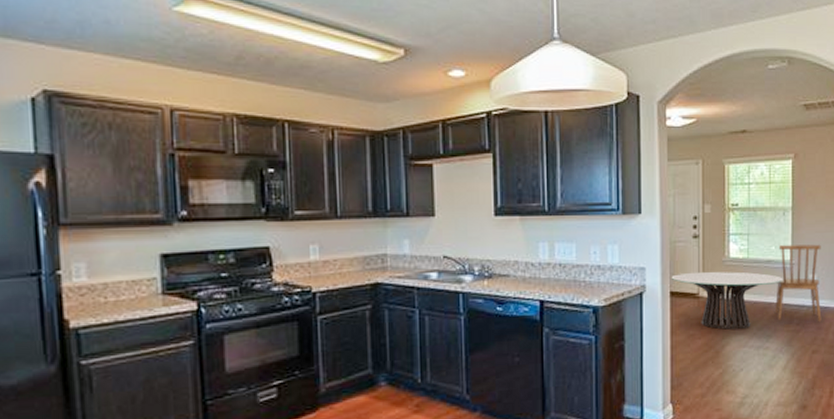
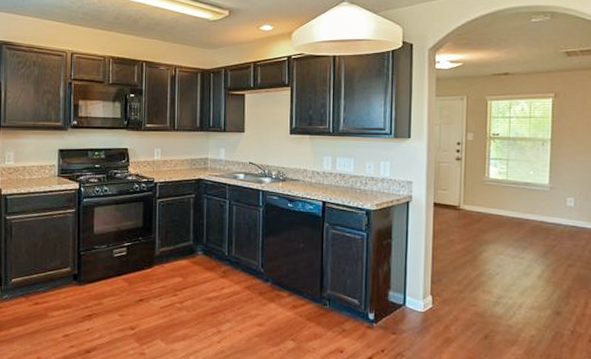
dining table: present [671,271,783,330] -> none [435,188,541,240]
dining chair: present [775,244,822,322] -> none [532,170,579,240]

